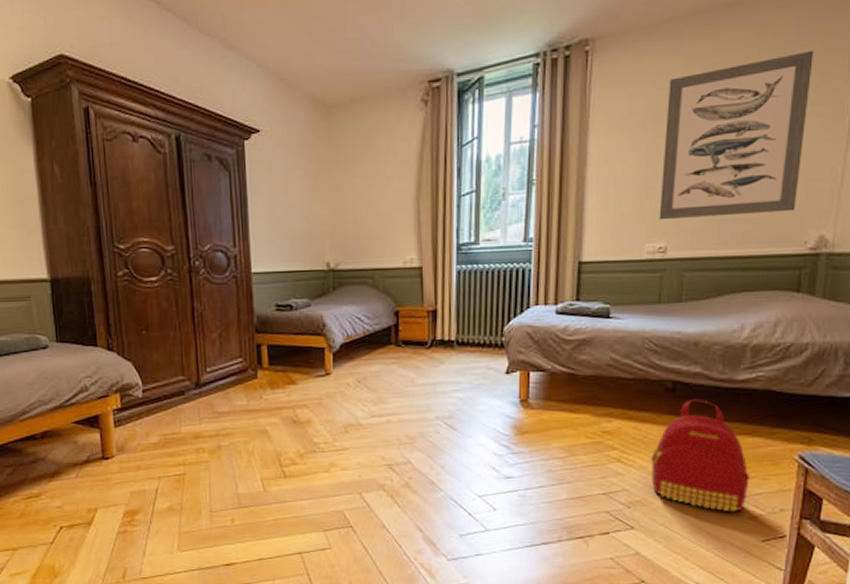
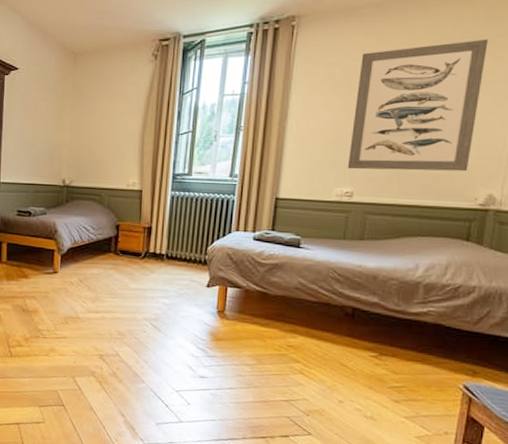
backpack: present [649,398,750,512] -> none [328,324,418,430]

